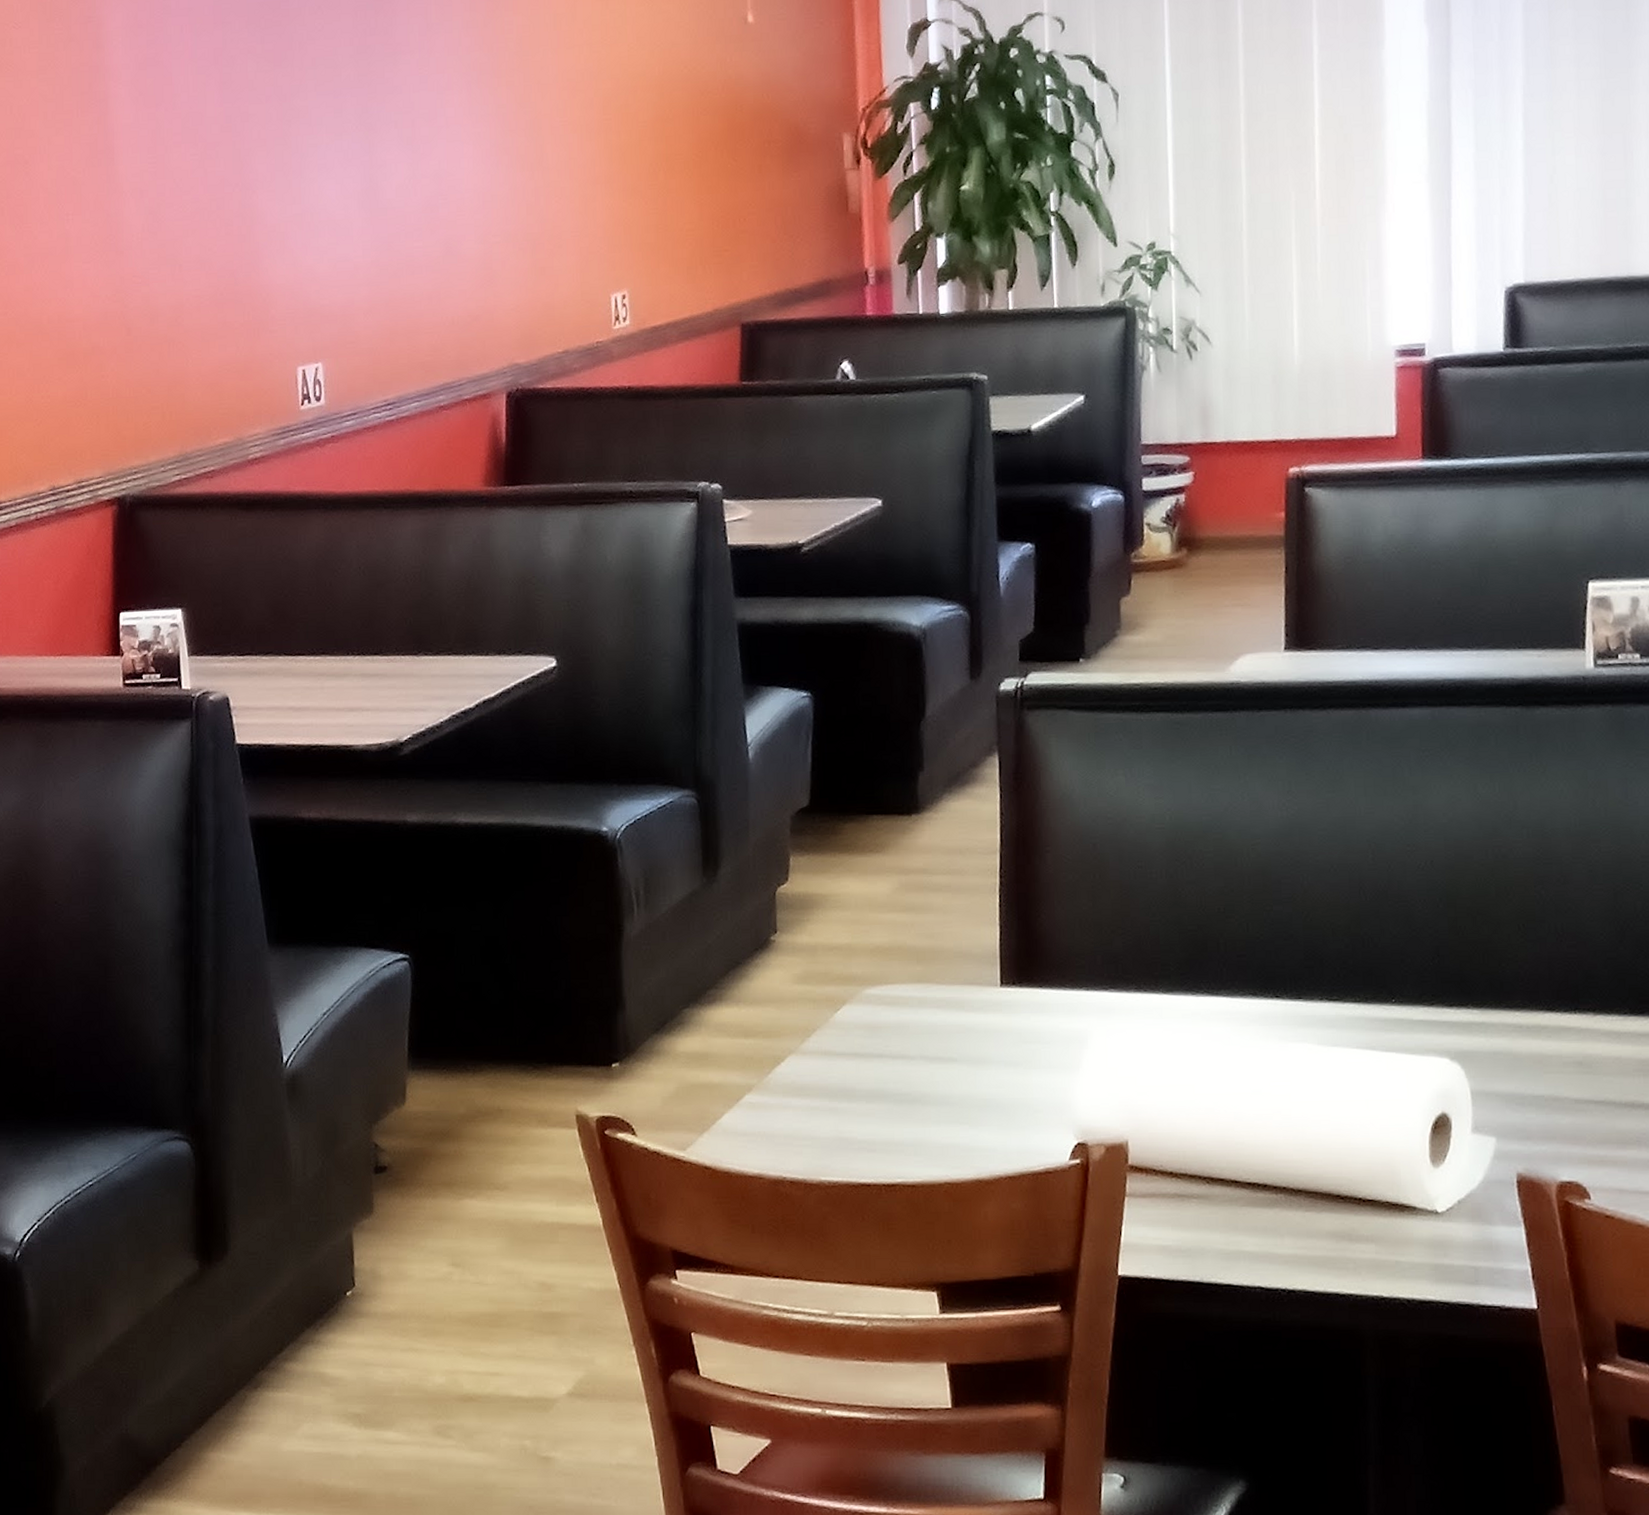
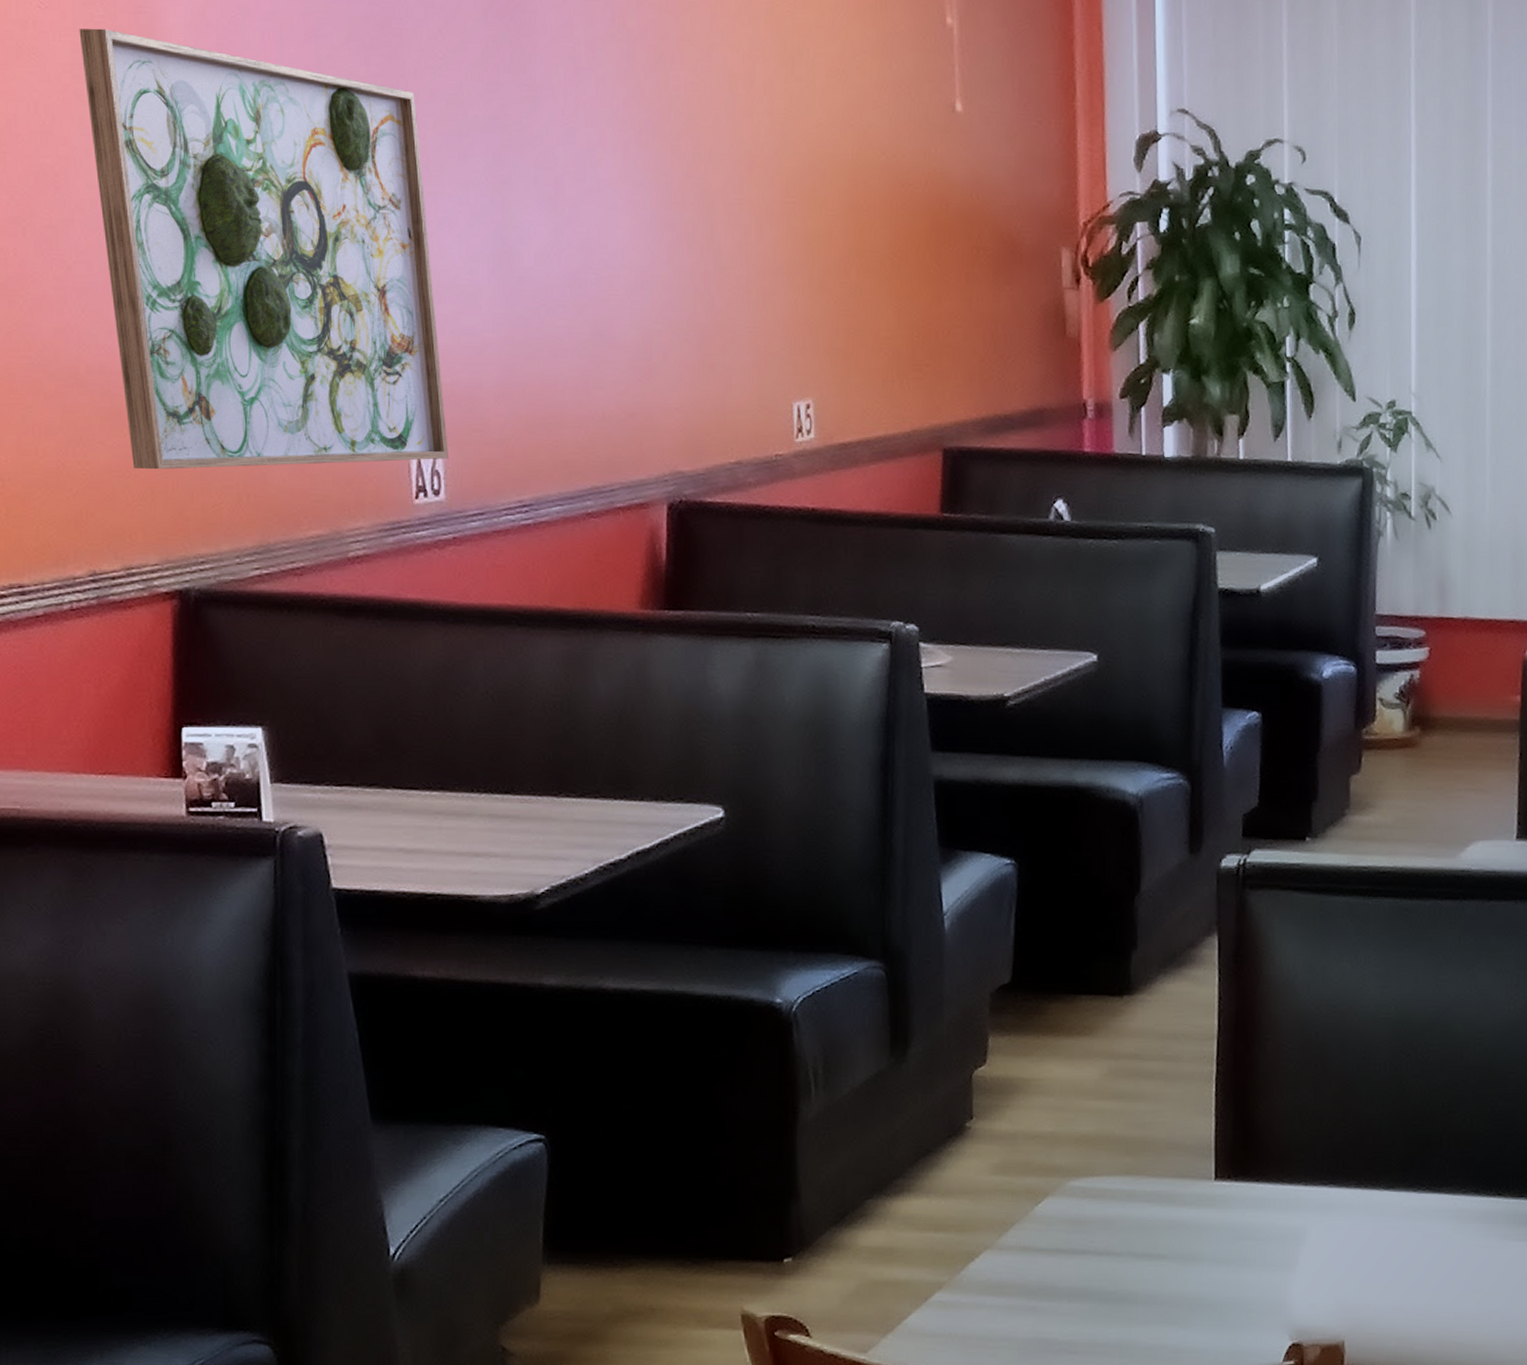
wall art: none [43,38,328,399] -> present [79,28,449,470]

